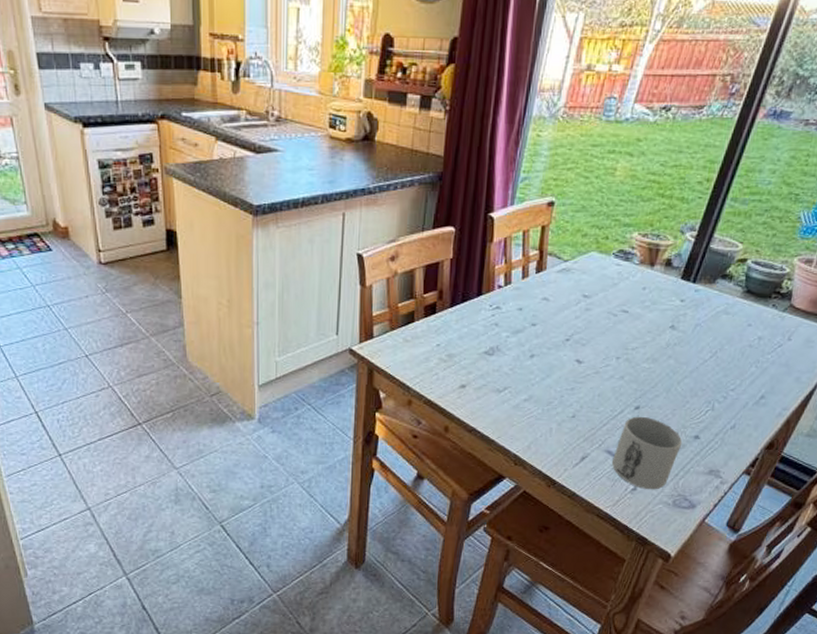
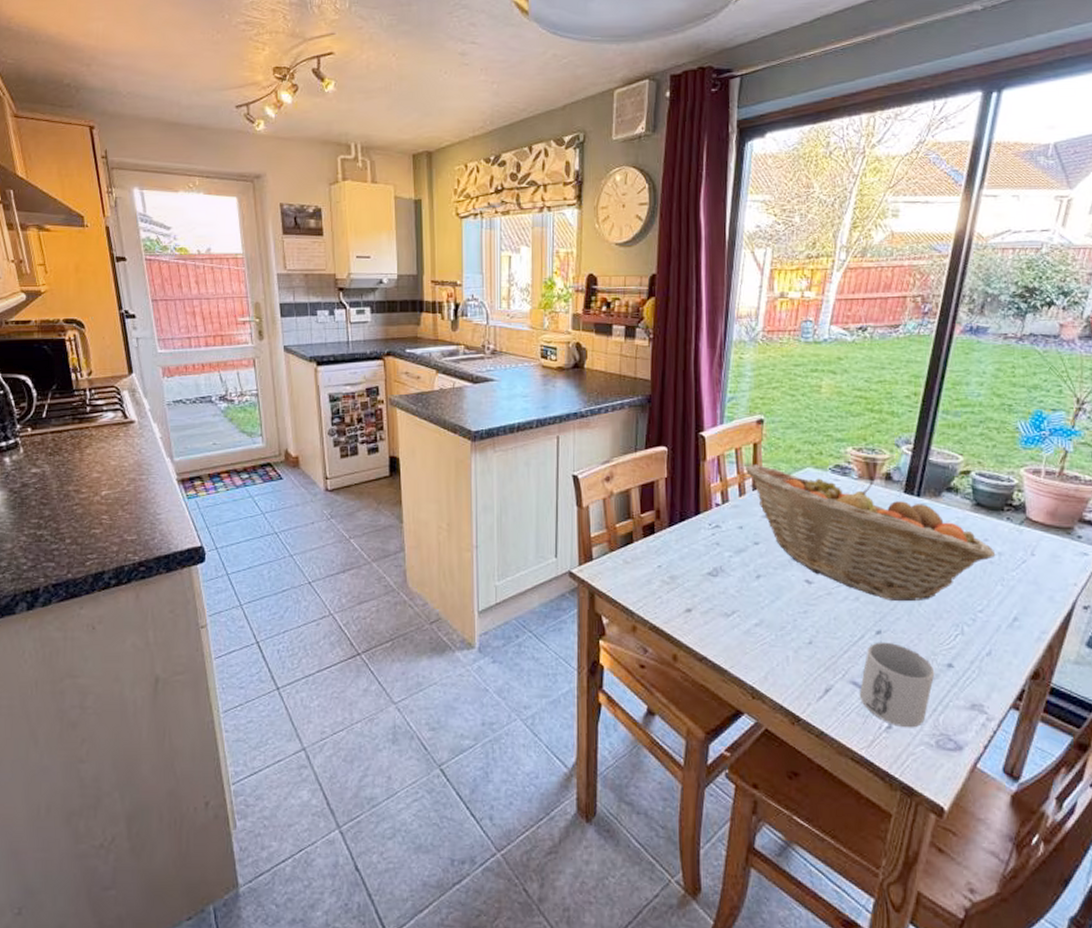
fruit basket: none [530,248,756,380] -> present [745,465,996,601]

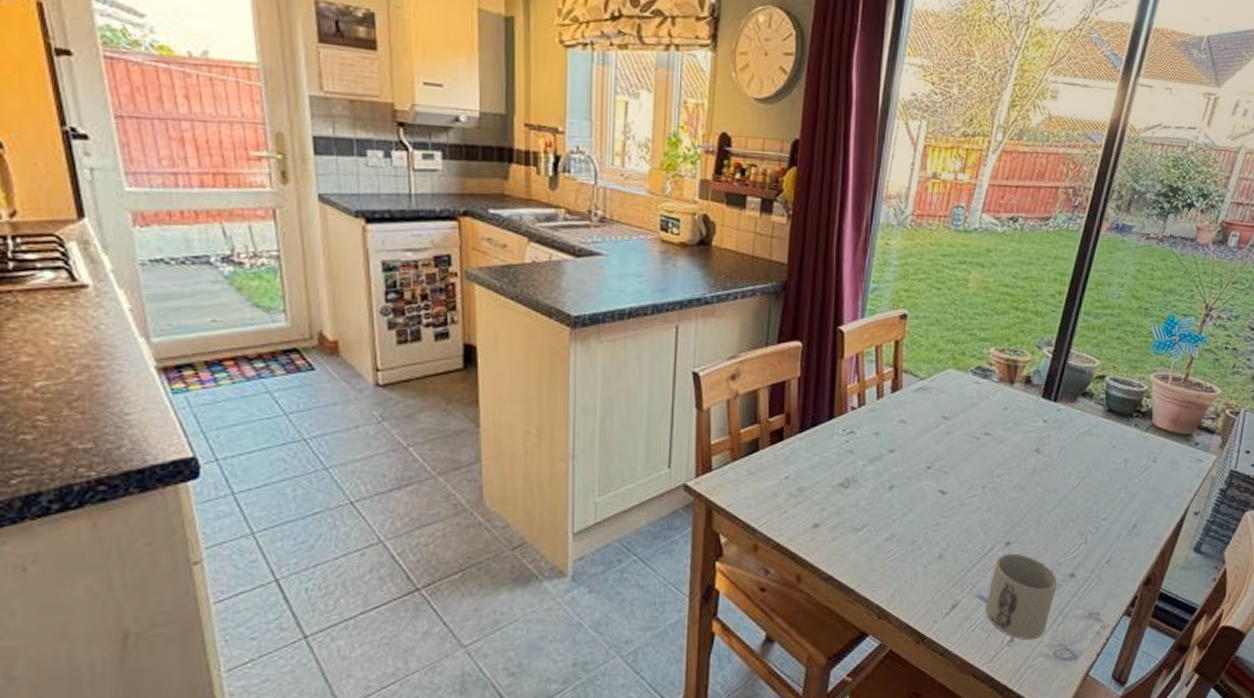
fruit basket: present [745,465,996,601] -> none [884,364,1122,510]

